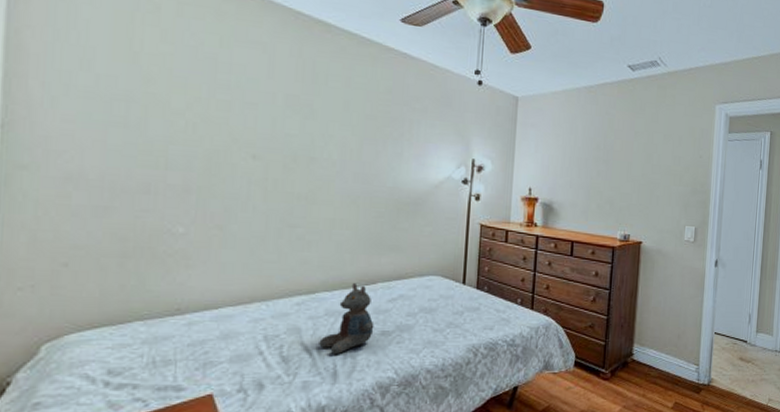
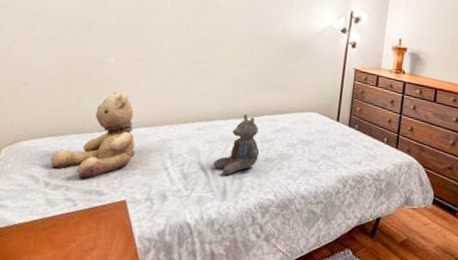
teddy bear: none [109,265,220,374] -> present [50,91,136,179]

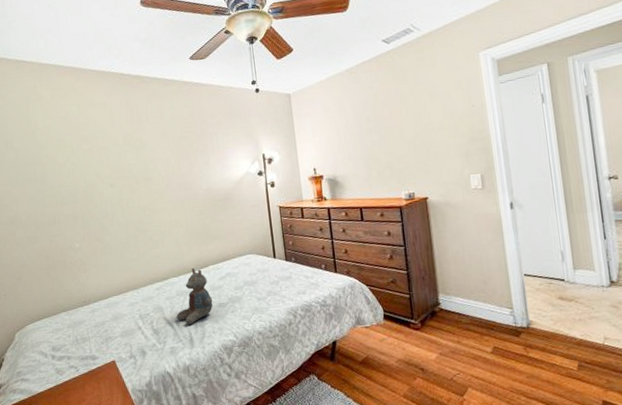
teddy bear: present [50,91,136,179] -> none [51,269,113,348]

